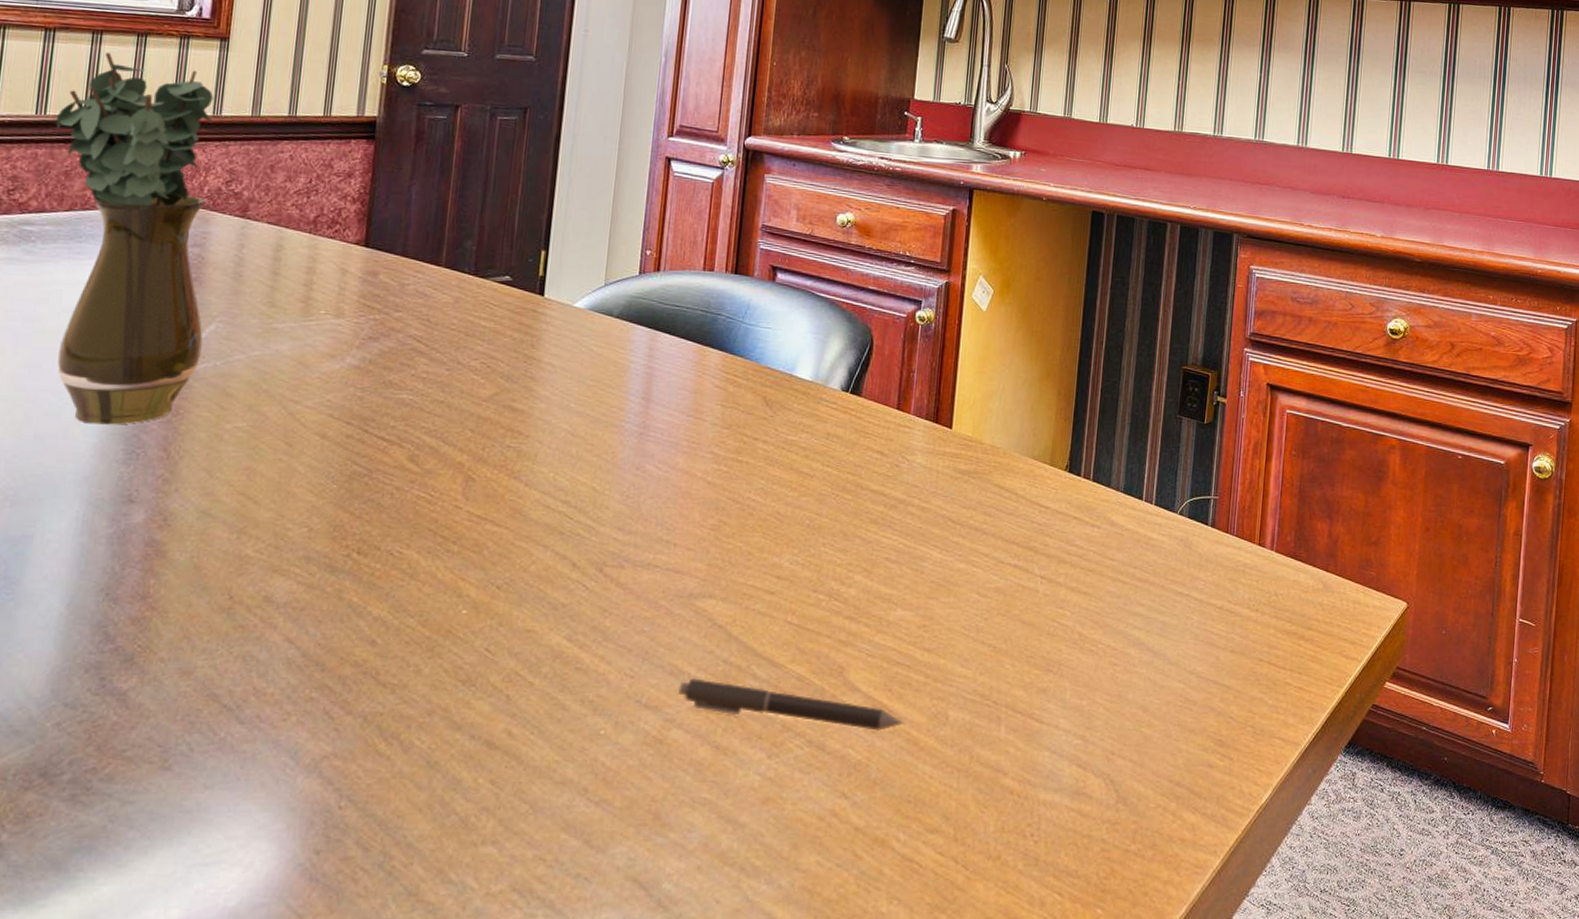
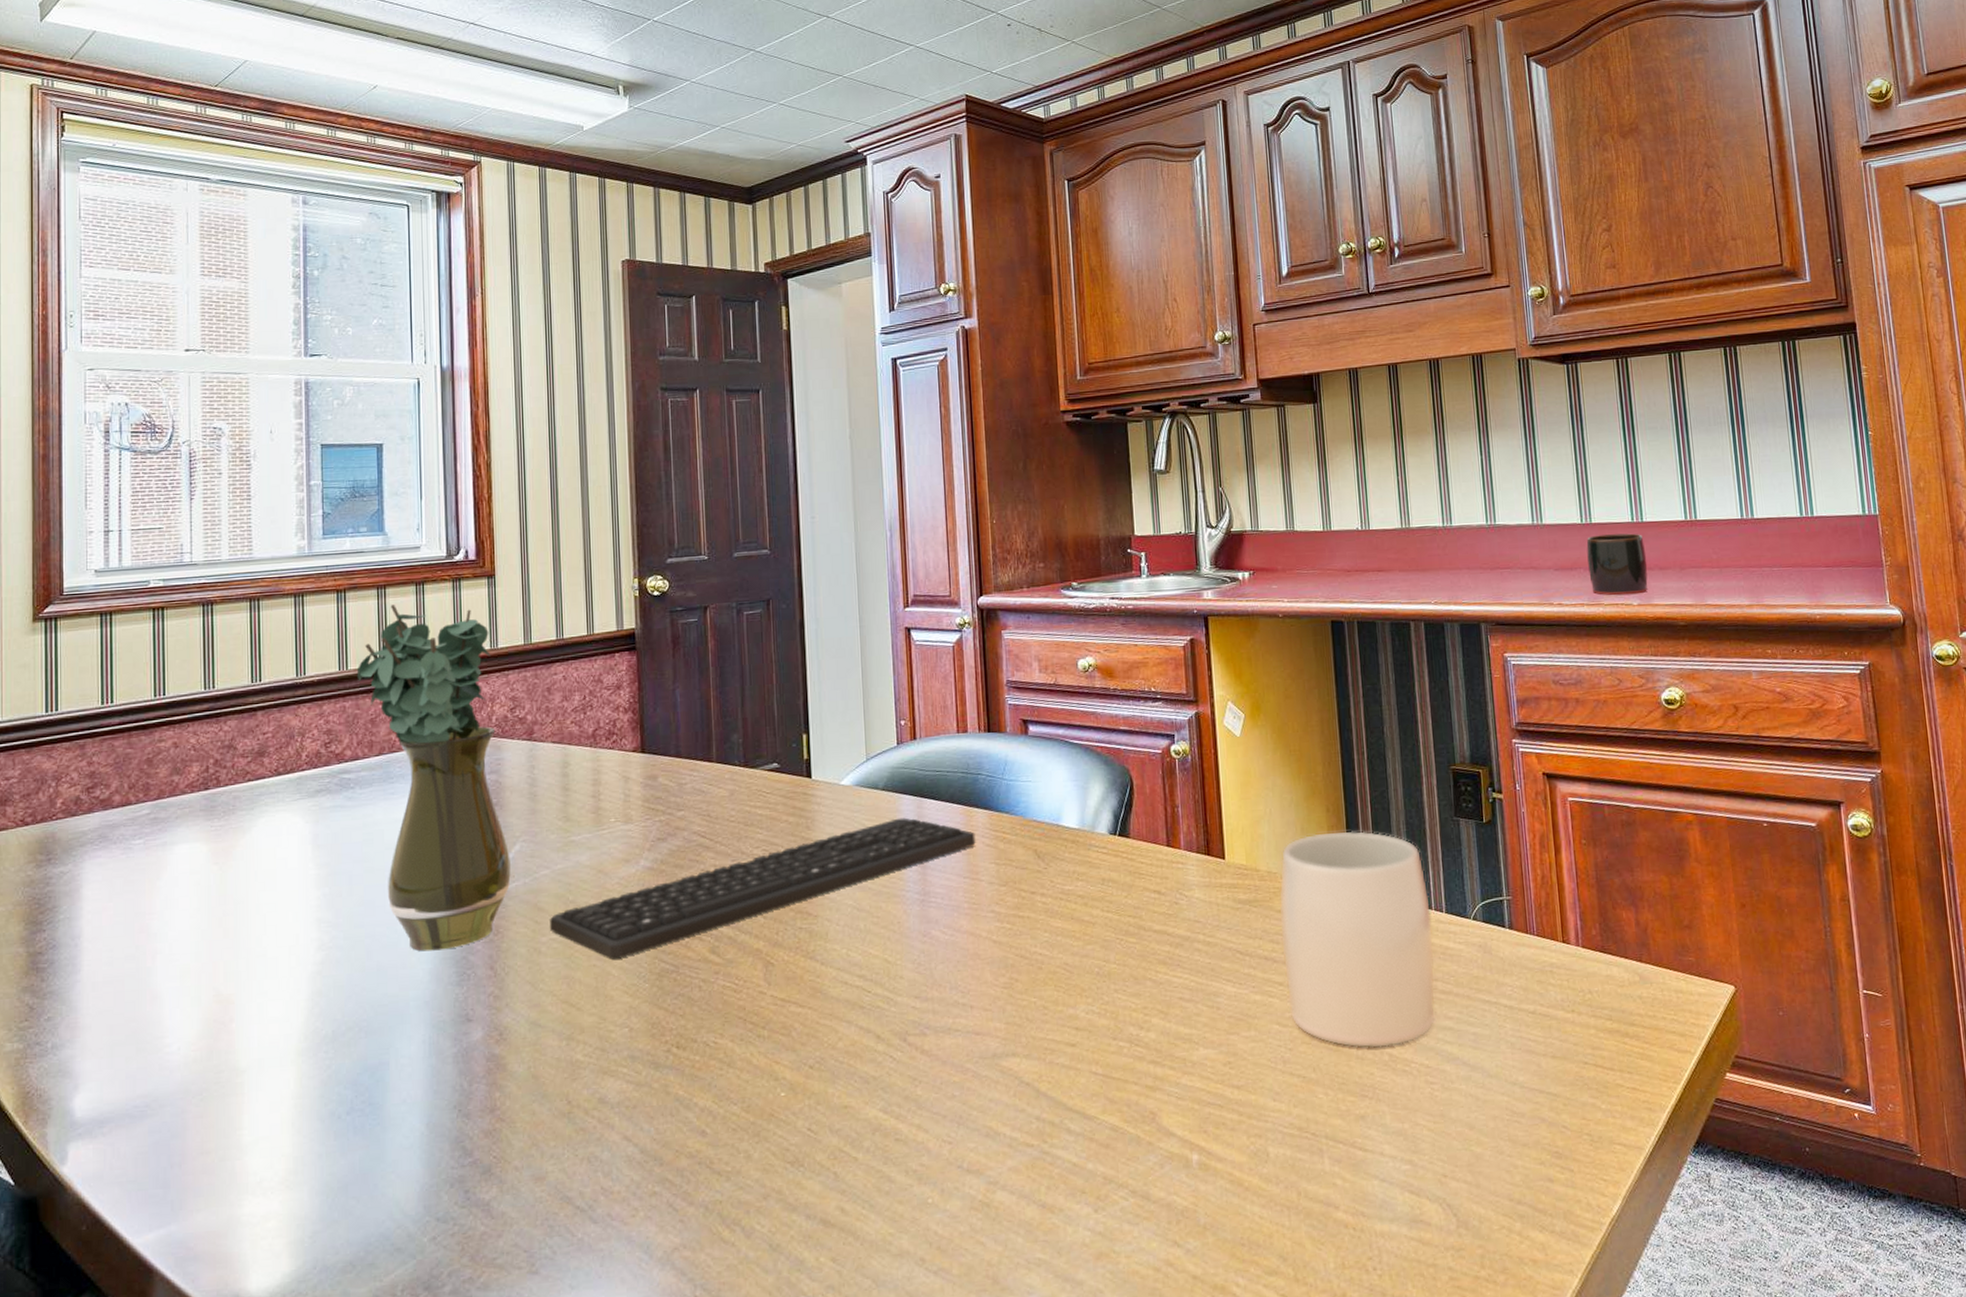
computer keyboard: none [236,348,706,455] -> present [550,817,976,958]
pen: present [678,678,904,731] -> none [997,1138,1225,1175]
mug: none [991,414,1142,626] -> present [1279,831,1435,1048]
mug: none [1341,165,1397,227] -> present [1586,533,1648,596]

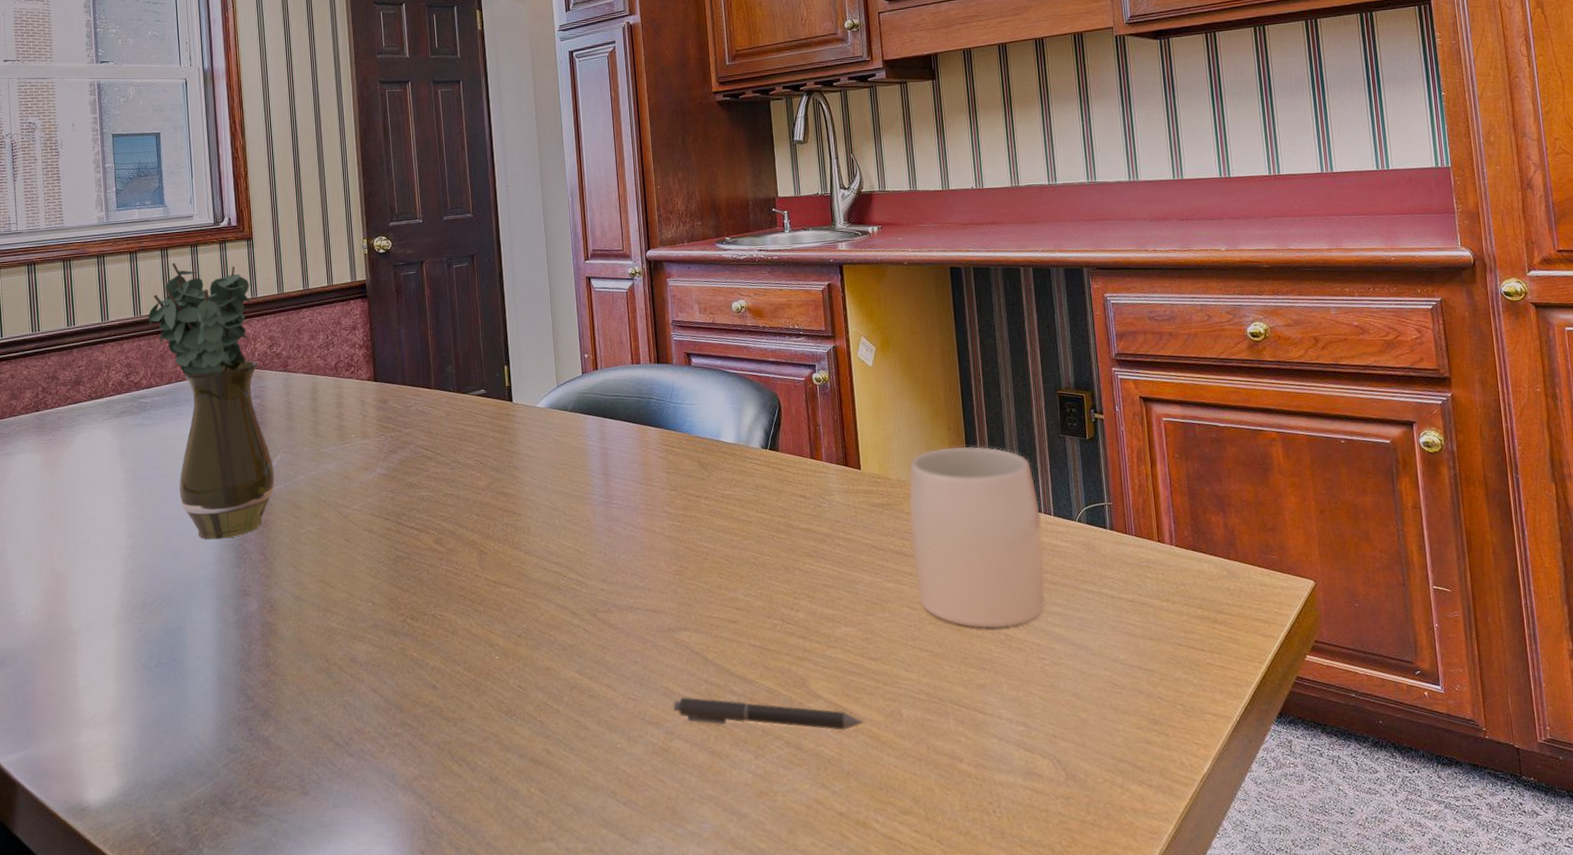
computer keyboard: present [550,817,976,958] -> none [307,434,649,547]
pen: none [997,1138,1225,1175] -> present [673,697,865,731]
mug: present [1586,533,1648,596] -> none [1178,187,1235,243]

